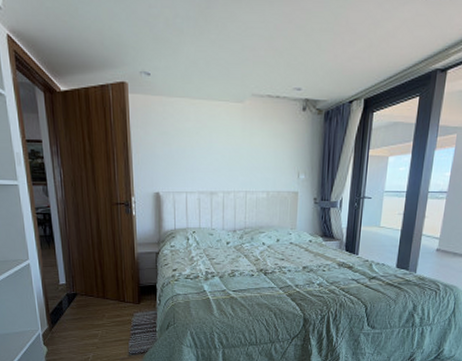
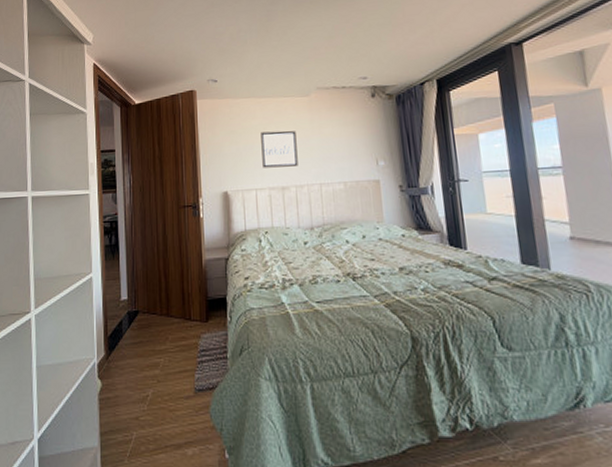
wall art: none [193,136,228,173] -> present [261,130,298,168]

